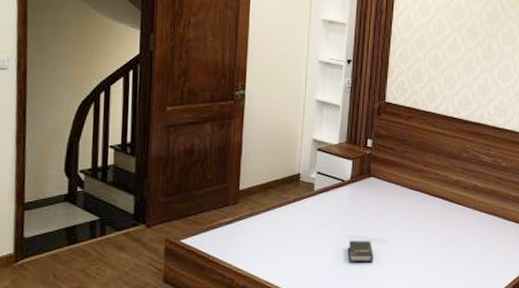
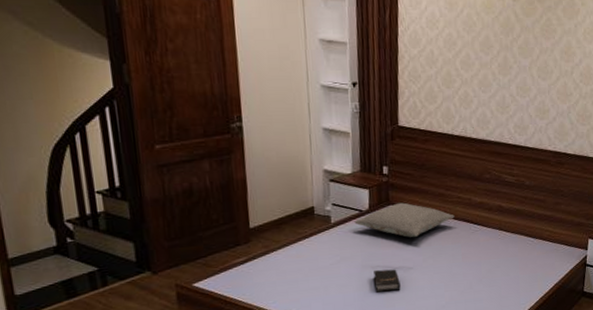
pillow: none [336,175,431,210] -> present [354,202,455,237]

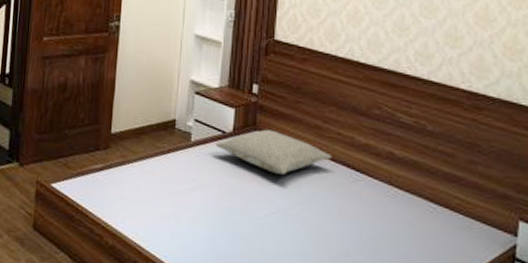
hardback book: present [373,269,401,293] -> none [229,206,260,238]

